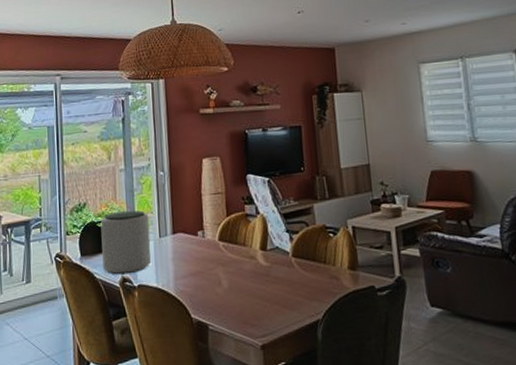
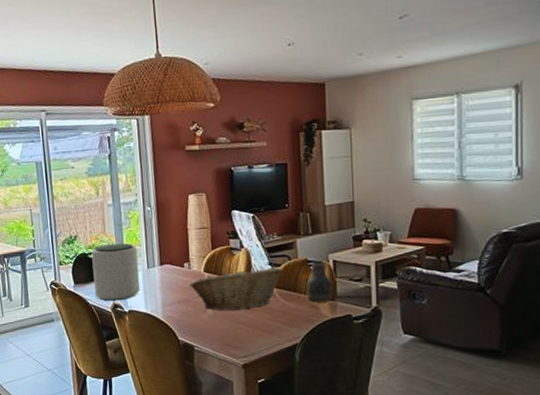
fruit basket: none [203,234,300,284] -> present [189,267,282,311]
pitcher: none [326,227,354,273] -> present [306,261,333,303]

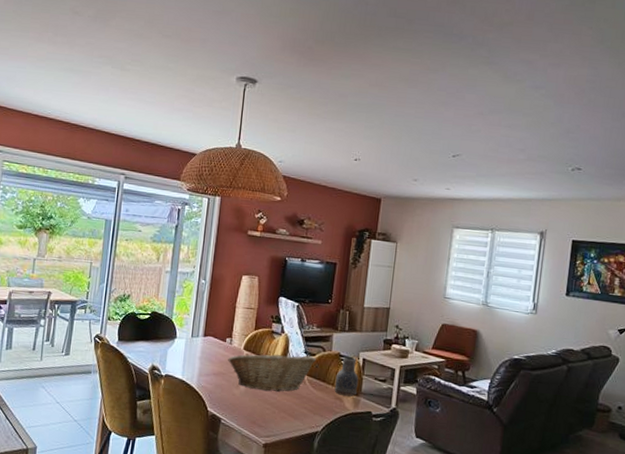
plant pot: present [91,243,140,301] -> none [135,308,185,364]

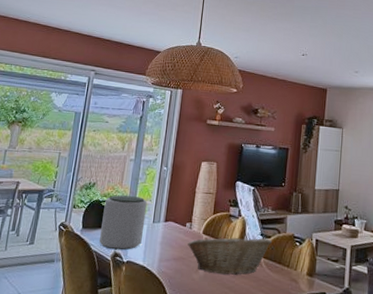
plant pot: none [135,308,185,364] -> present [98,195,148,250]
pitcher: present [334,356,359,396] -> none [289,238,313,278]

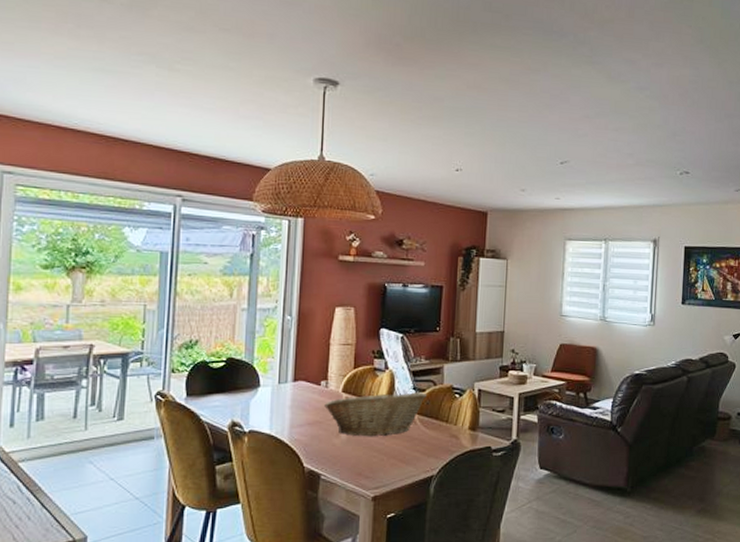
plant pot: present [98,195,148,250] -> none [210,353,269,419]

